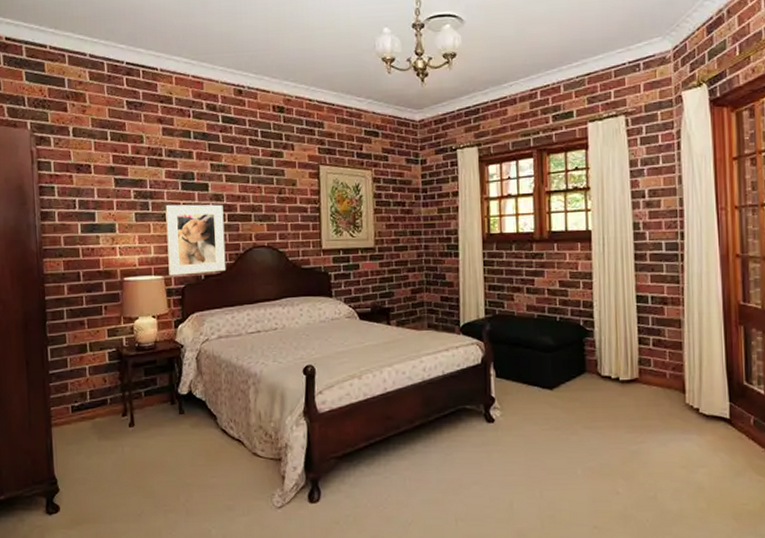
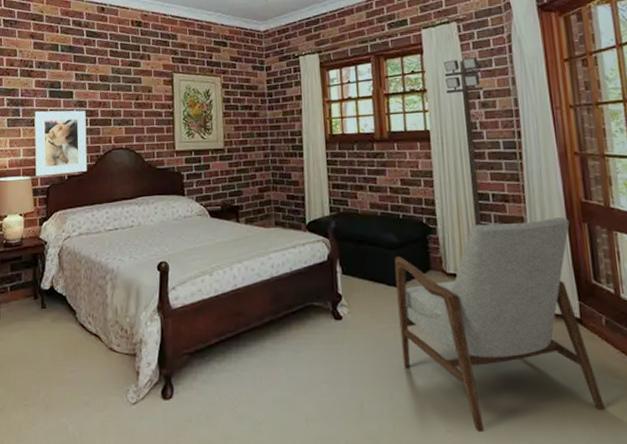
armchair: none [549,320,747,528] -> present [394,217,606,433]
portable light tower: none [609,154,649,329] -> present [444,57,484,226]

